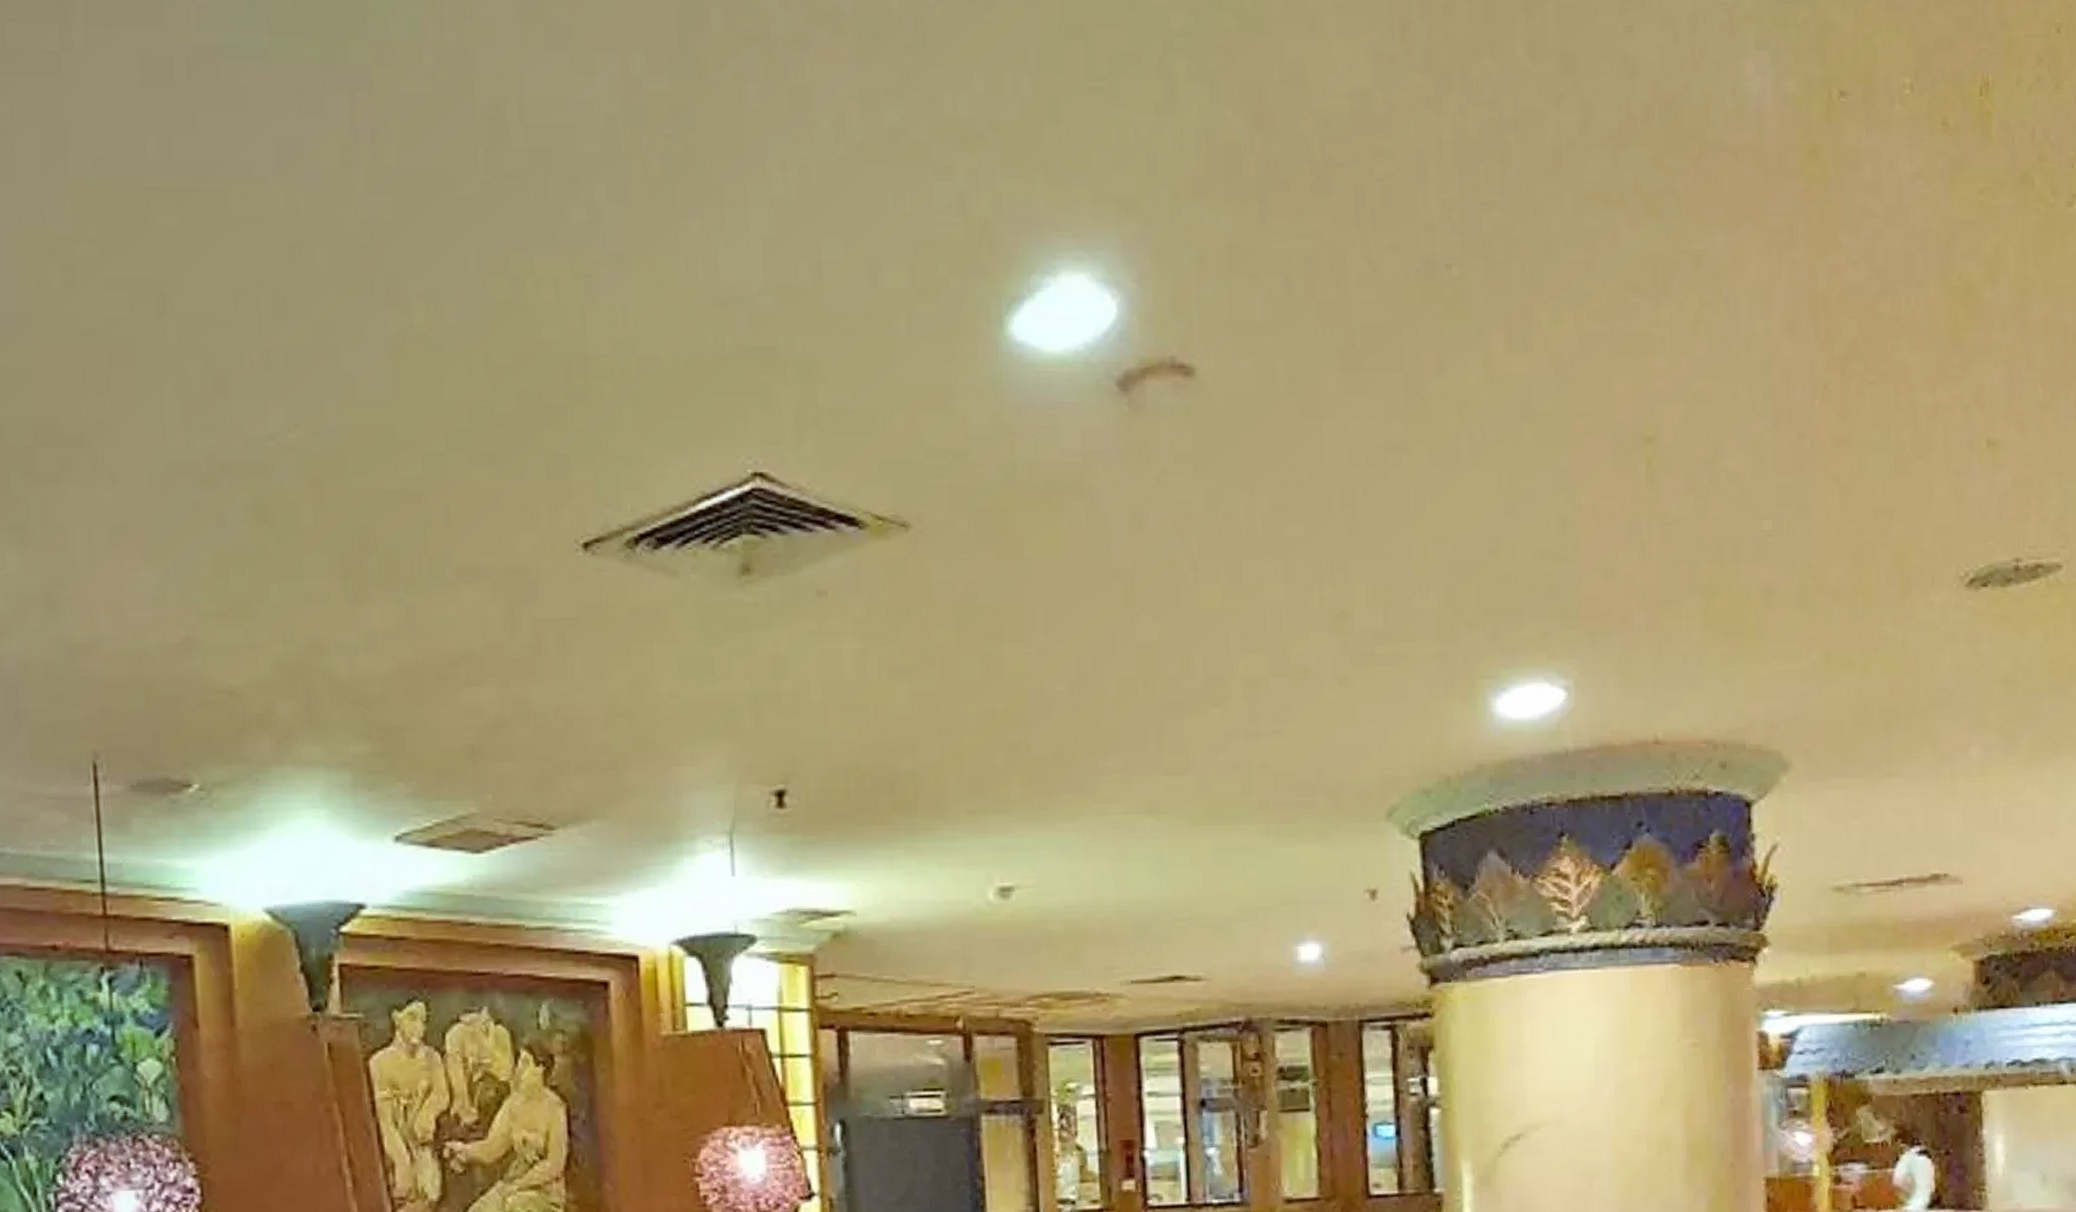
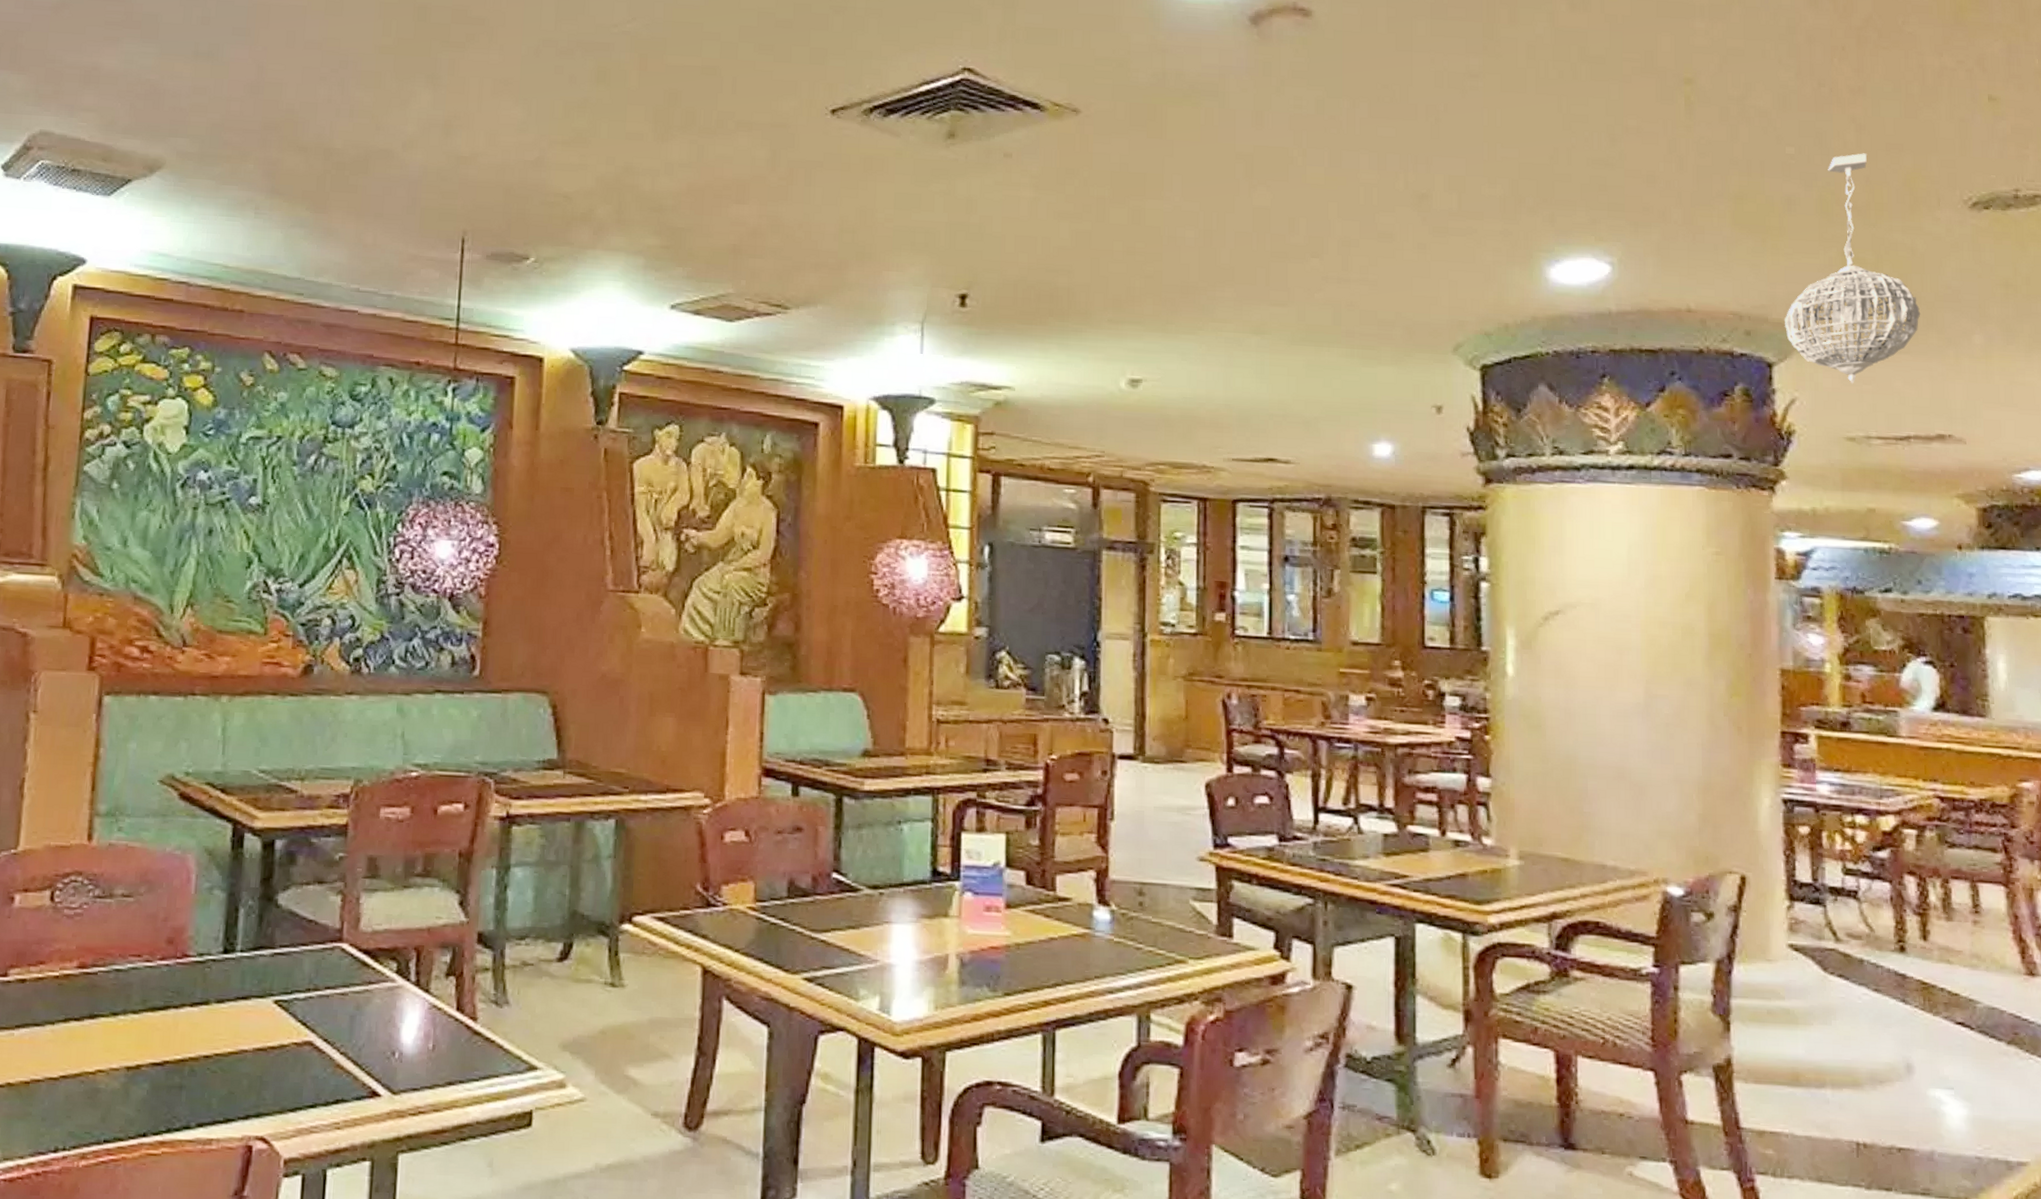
pendant light: none [1764,523,1914,820] -> present [1785,153,1921,384]

